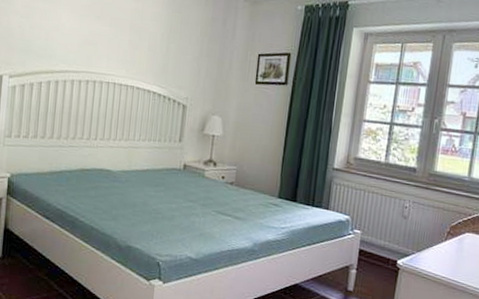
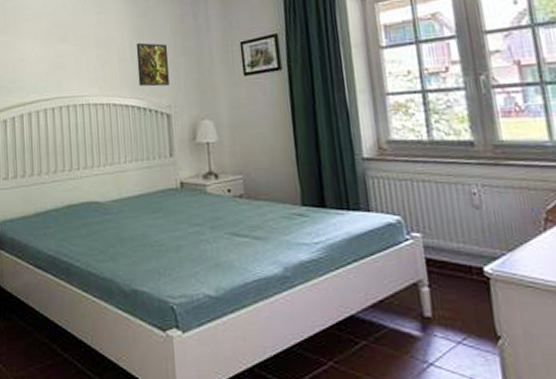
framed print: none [163,36,195,80] -> present [136,42,169,87]

